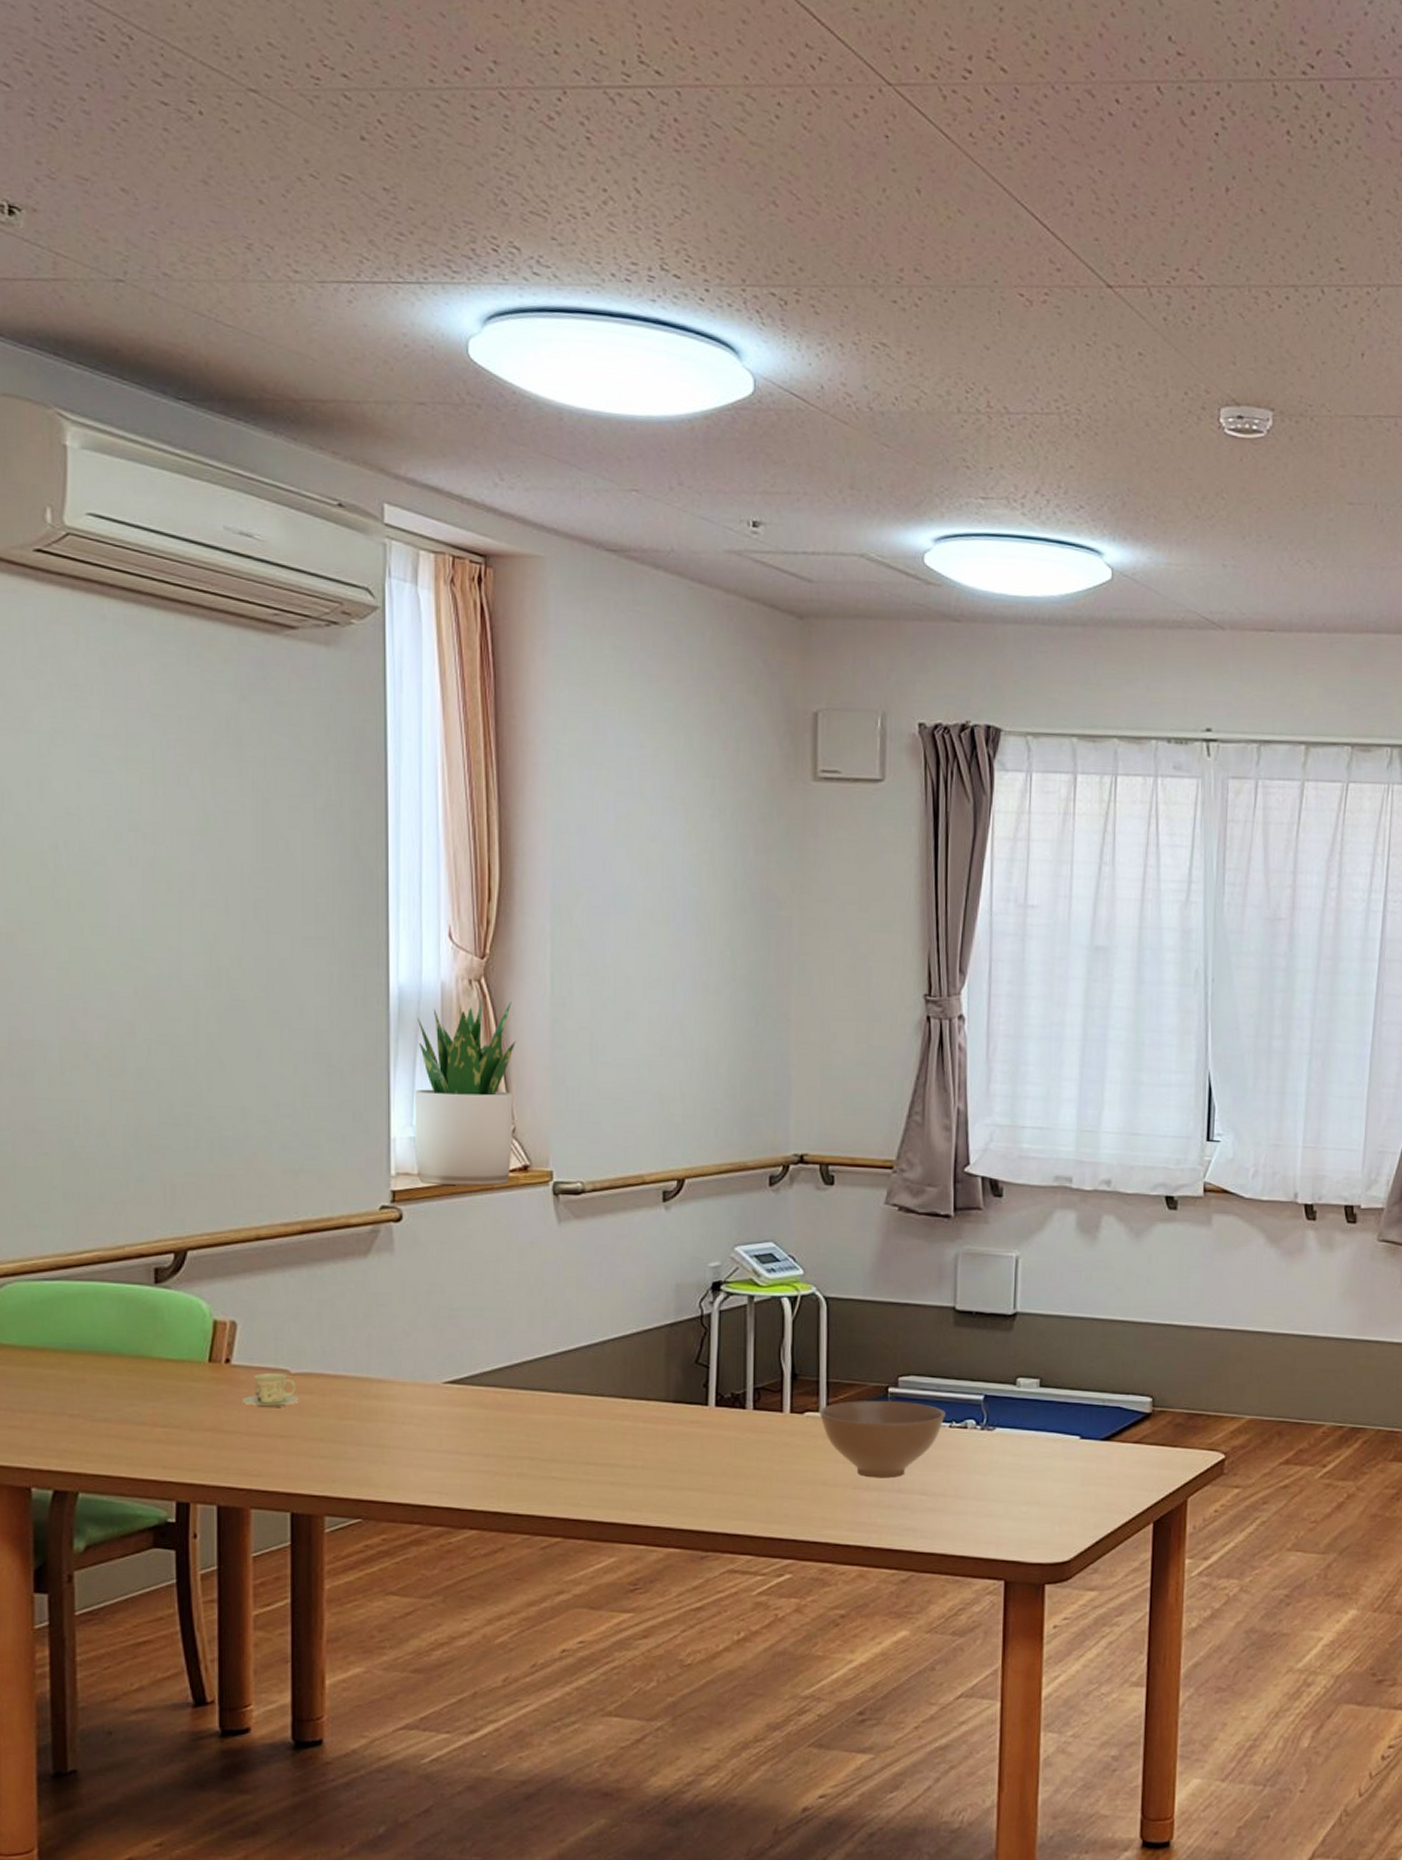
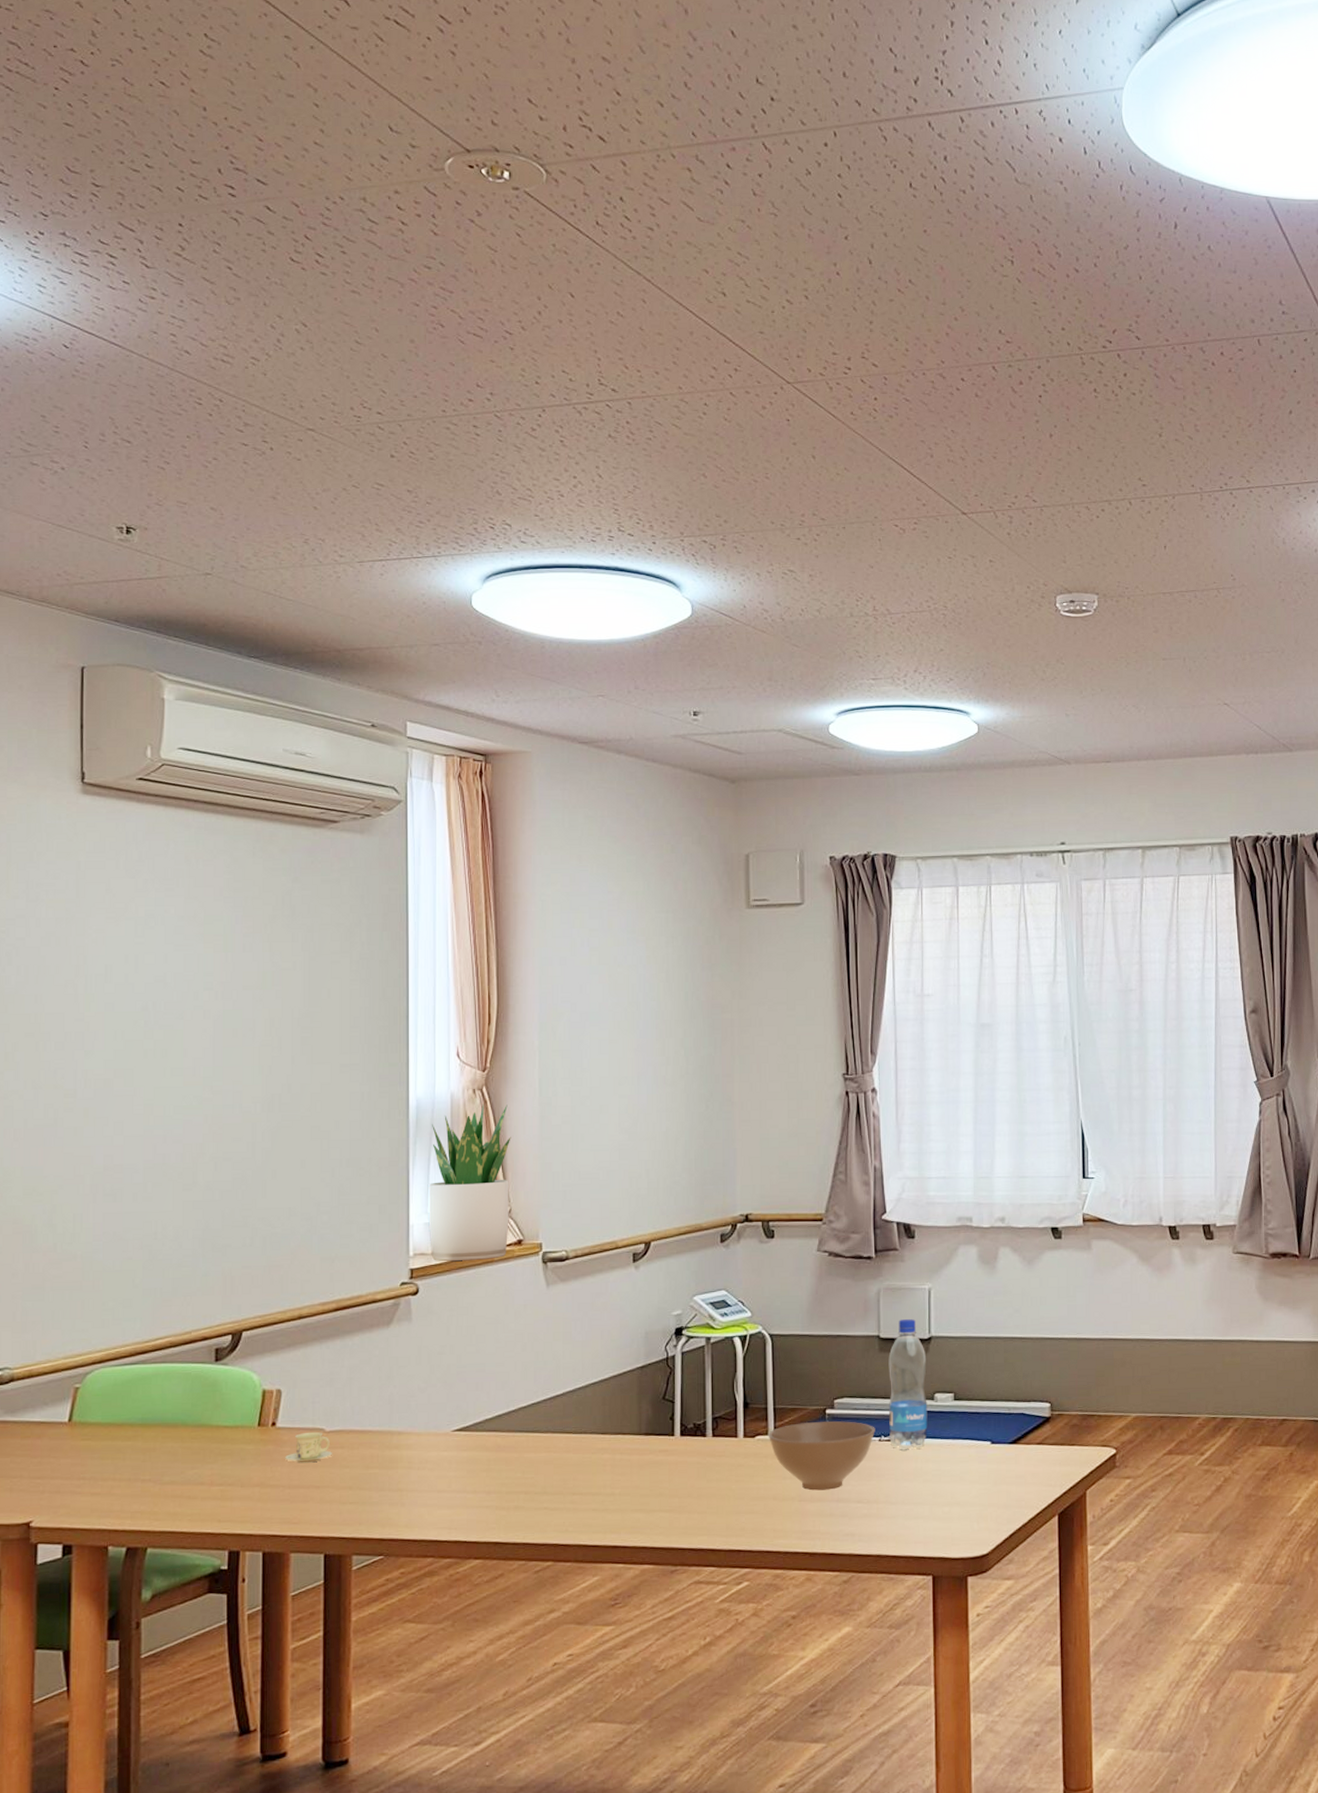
bottle: none [962,1290,1010,1441] -> present [888,1319,928,1452]

